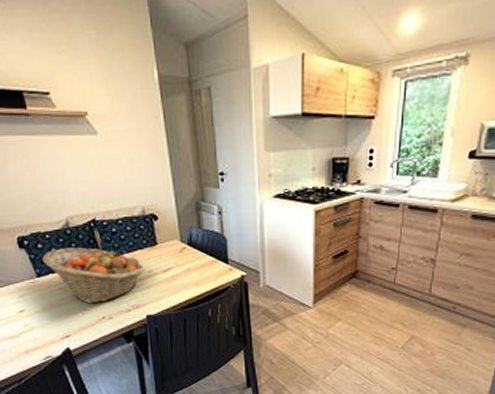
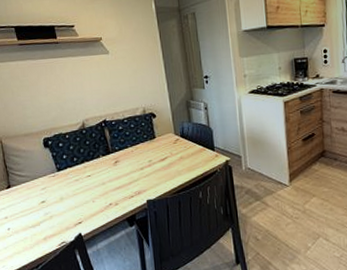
fruit basket: present [41,248,145,304] -> none [61,144,146,193]

